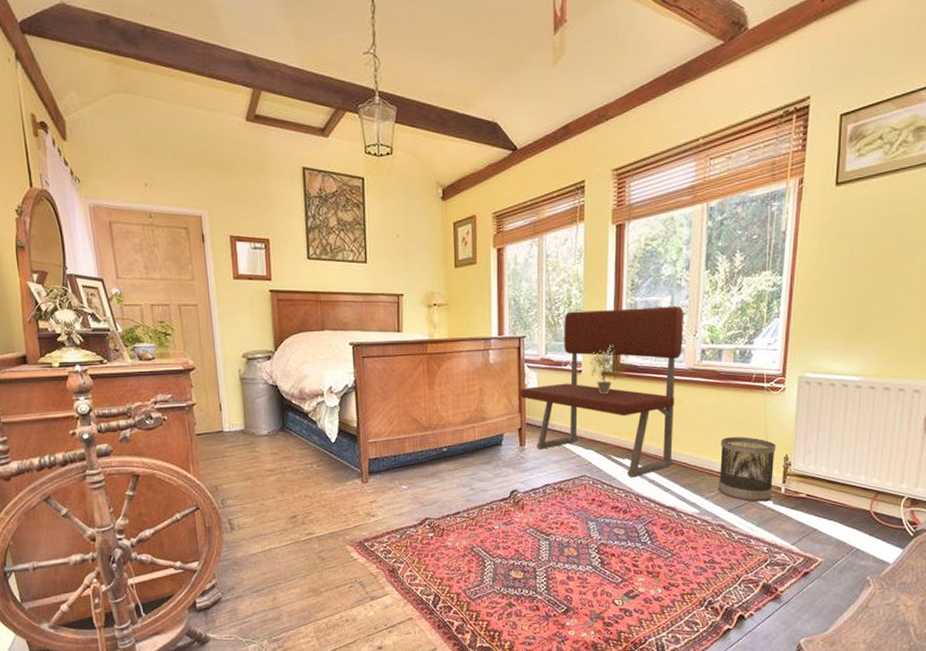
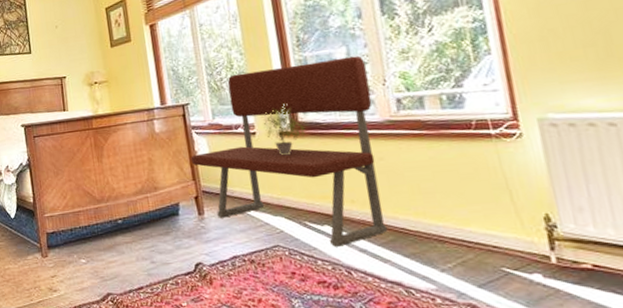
wastebasket: present [718,437,776,502] -> none [446,194,540,275]

